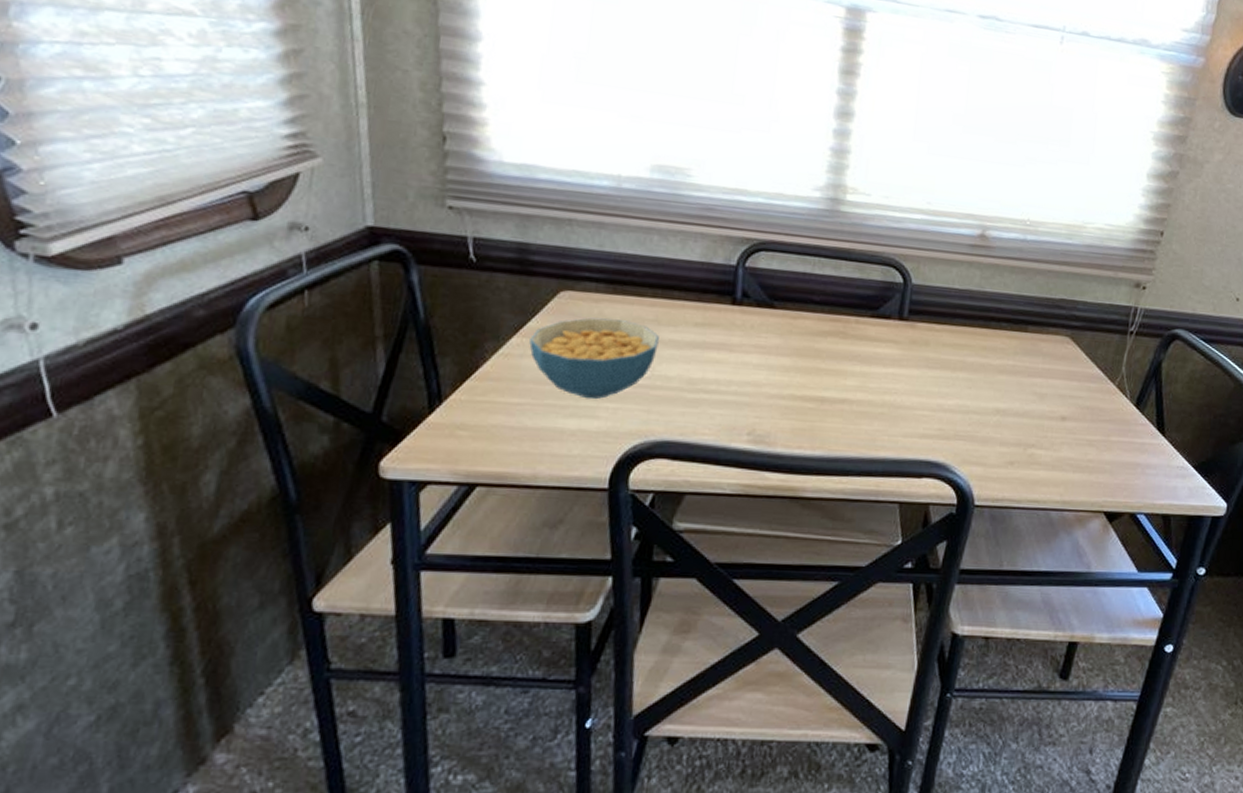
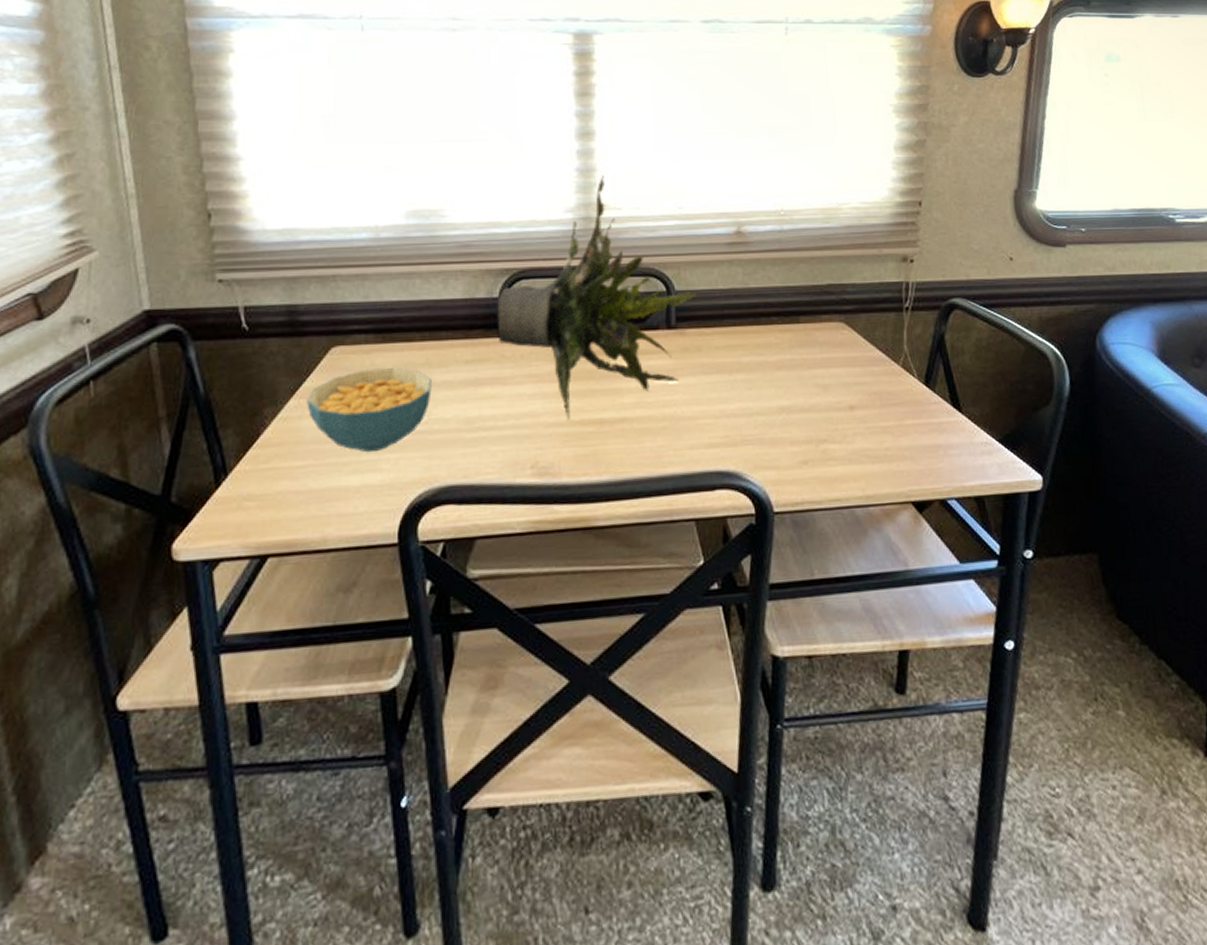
plant: none [731,158,932,394] -> present [497,175,696,420]

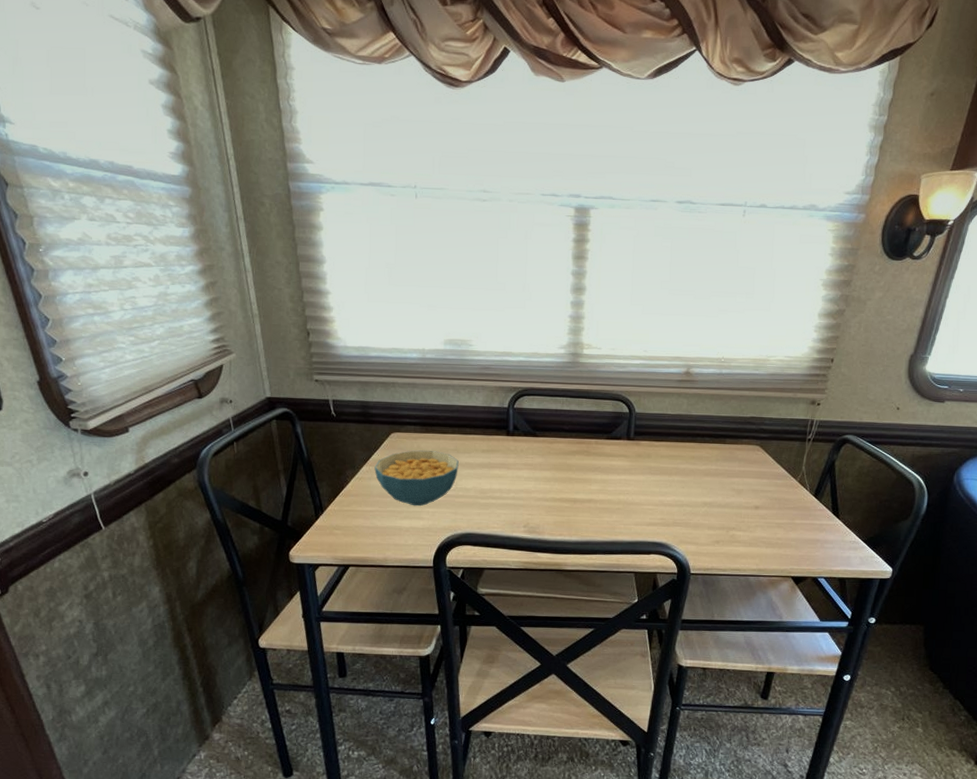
plant: present [497,175,696,420] -> none [506,322,651,497]

